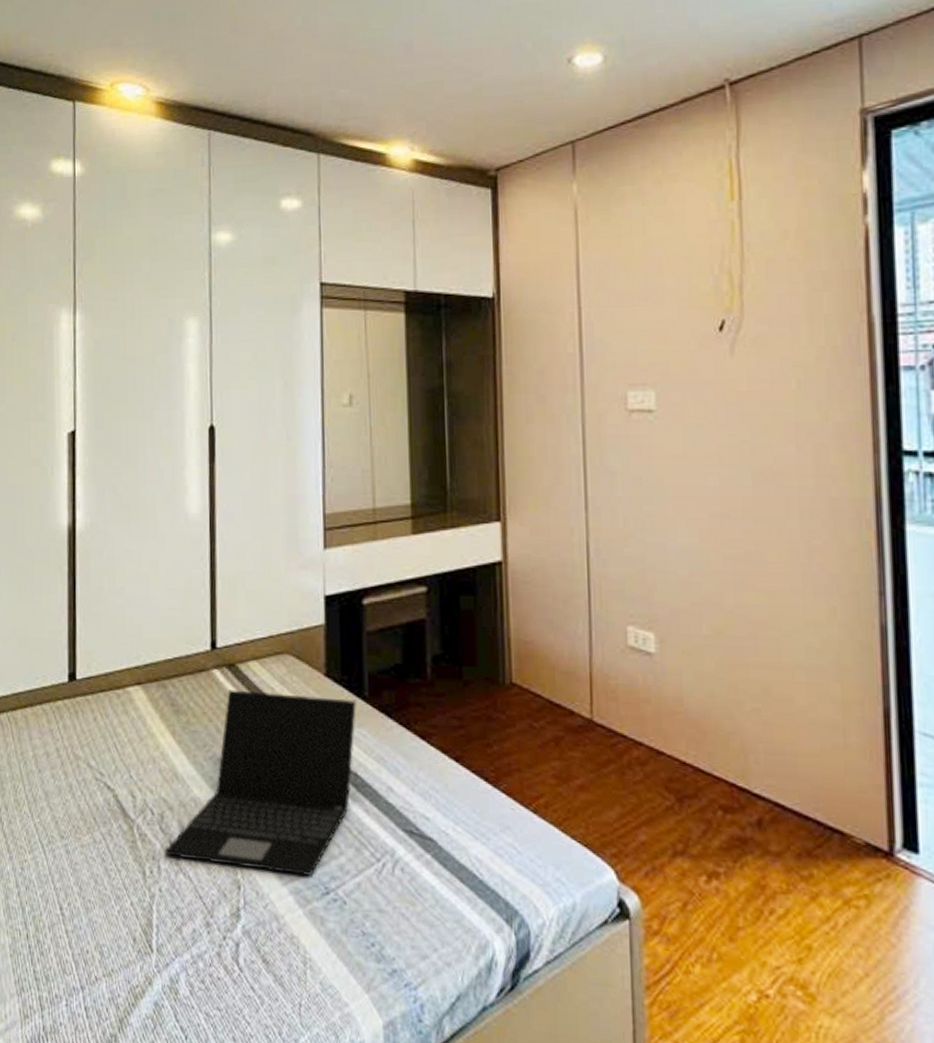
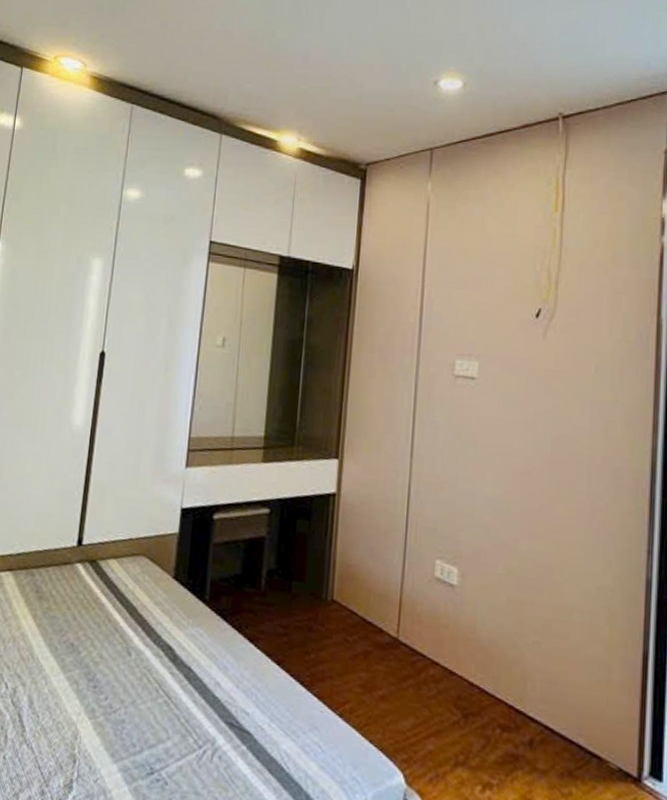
laptop: present [164,689,356,877] -> none [12,582,197,757]

